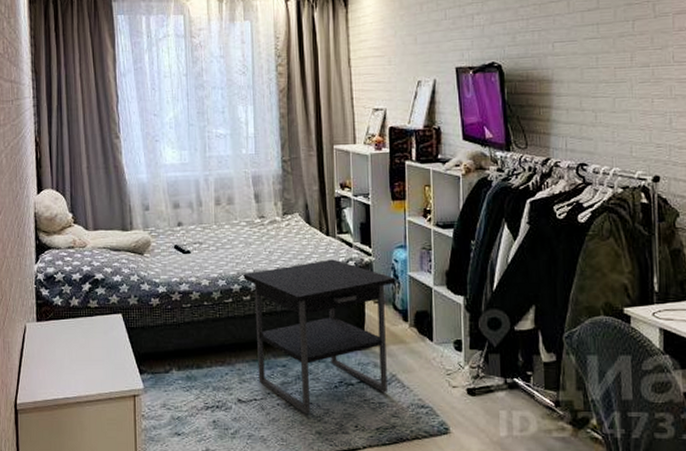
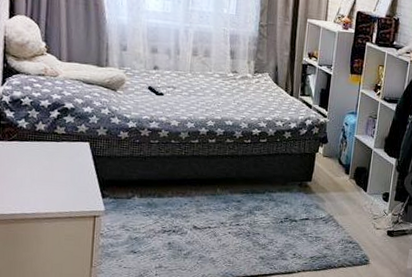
nightstand: present [243,259,396,415] -> none [211,116,344,243]

